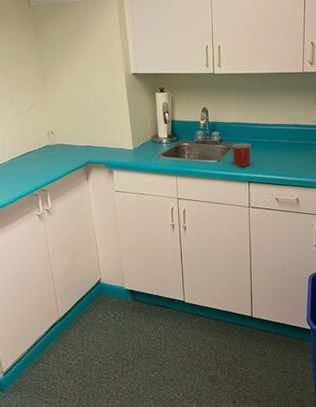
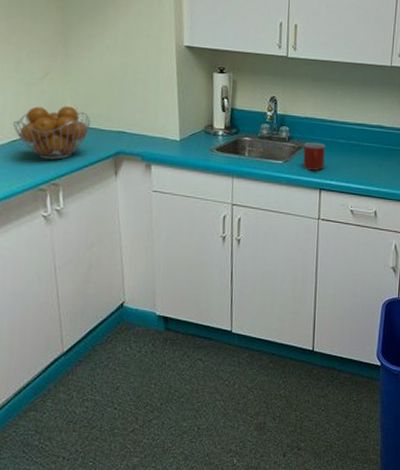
fruit basket: none [12,129,66,171] -> present [13,105,91,160]

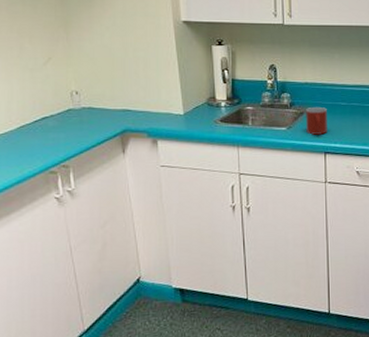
fruit basket: present [13,105,91,160] -> none [21,88,96,142]

